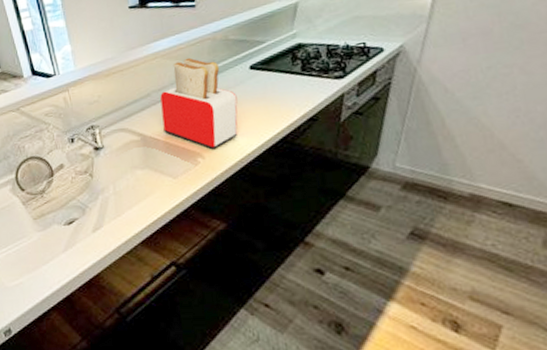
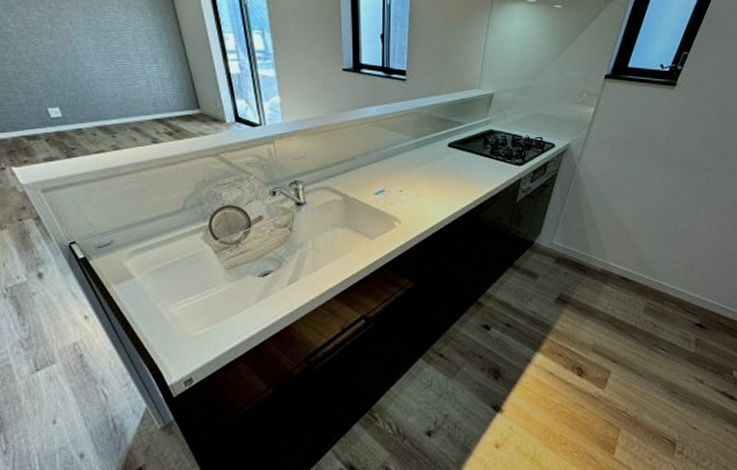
toaster: present [160,57,238,150] -> none [365,128,435,216]

